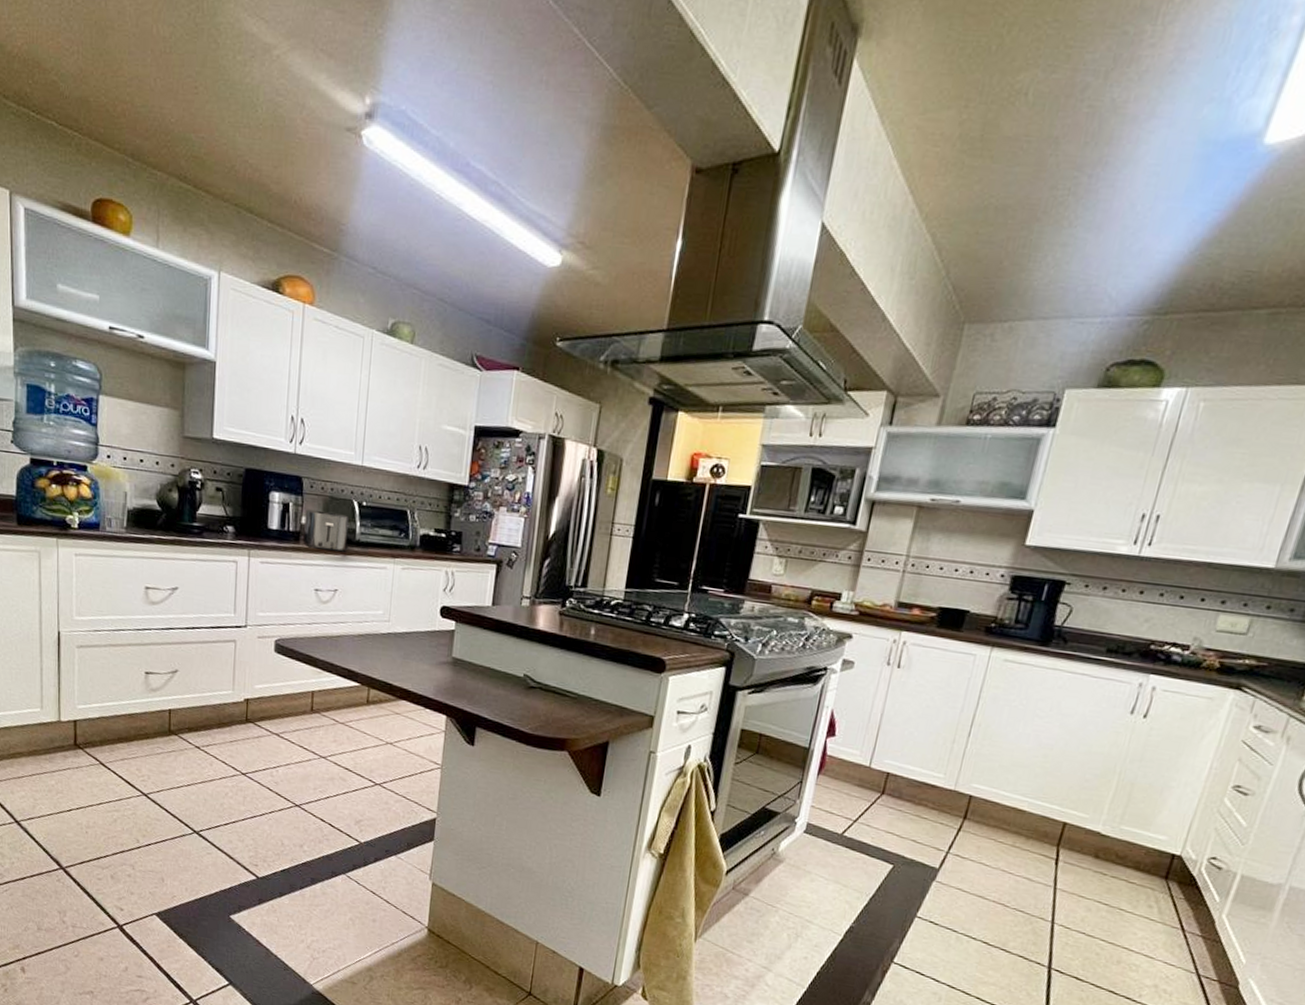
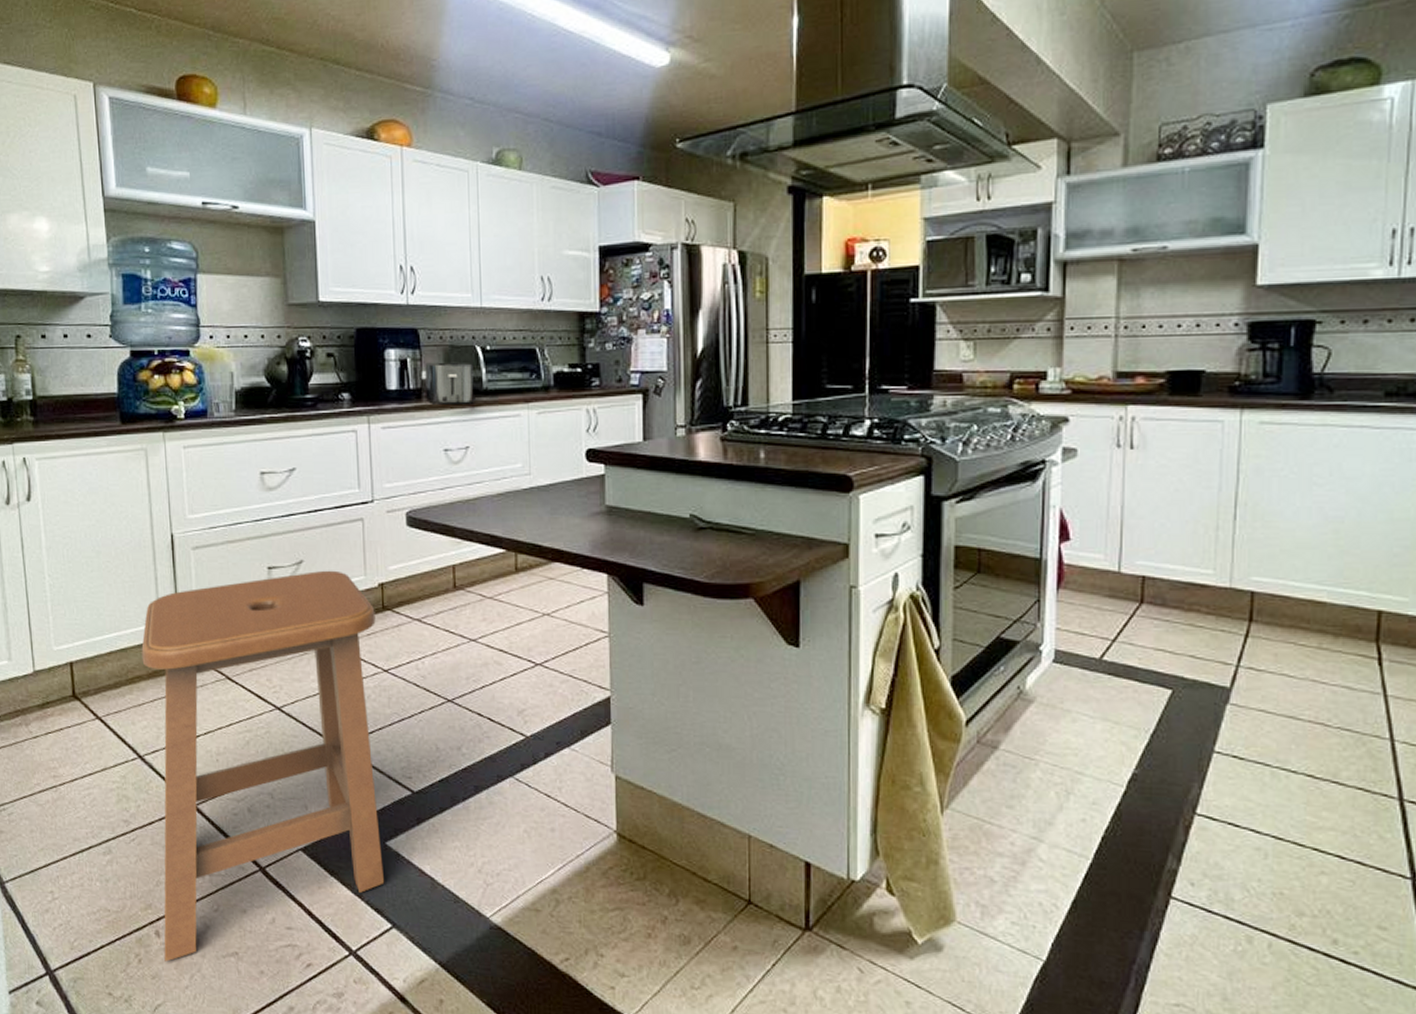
stool: none [24,681,239,993] -> present [141,570,385,962]

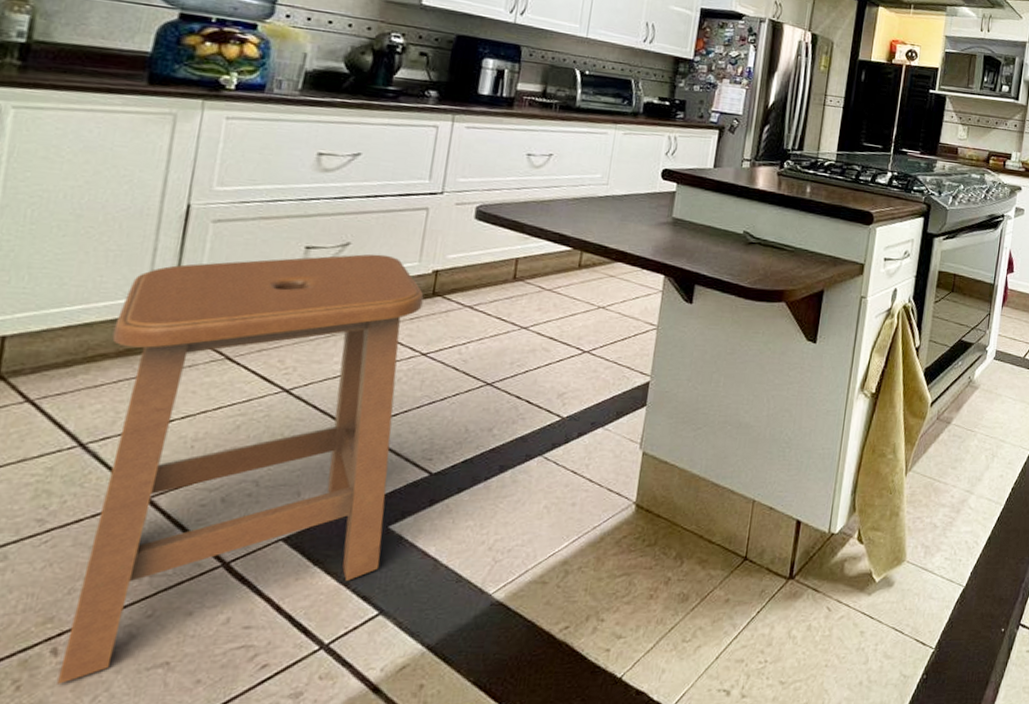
toaster: present [425,362,474,405] -> none [516,76,570,118]

